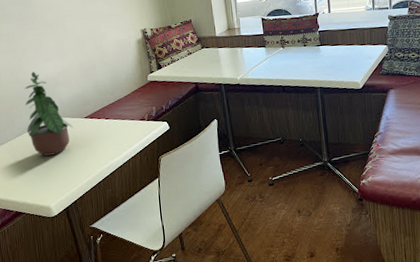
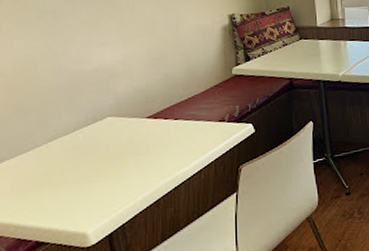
potted plant: present [24,72,74,156] -> none [65,59,131,166]

